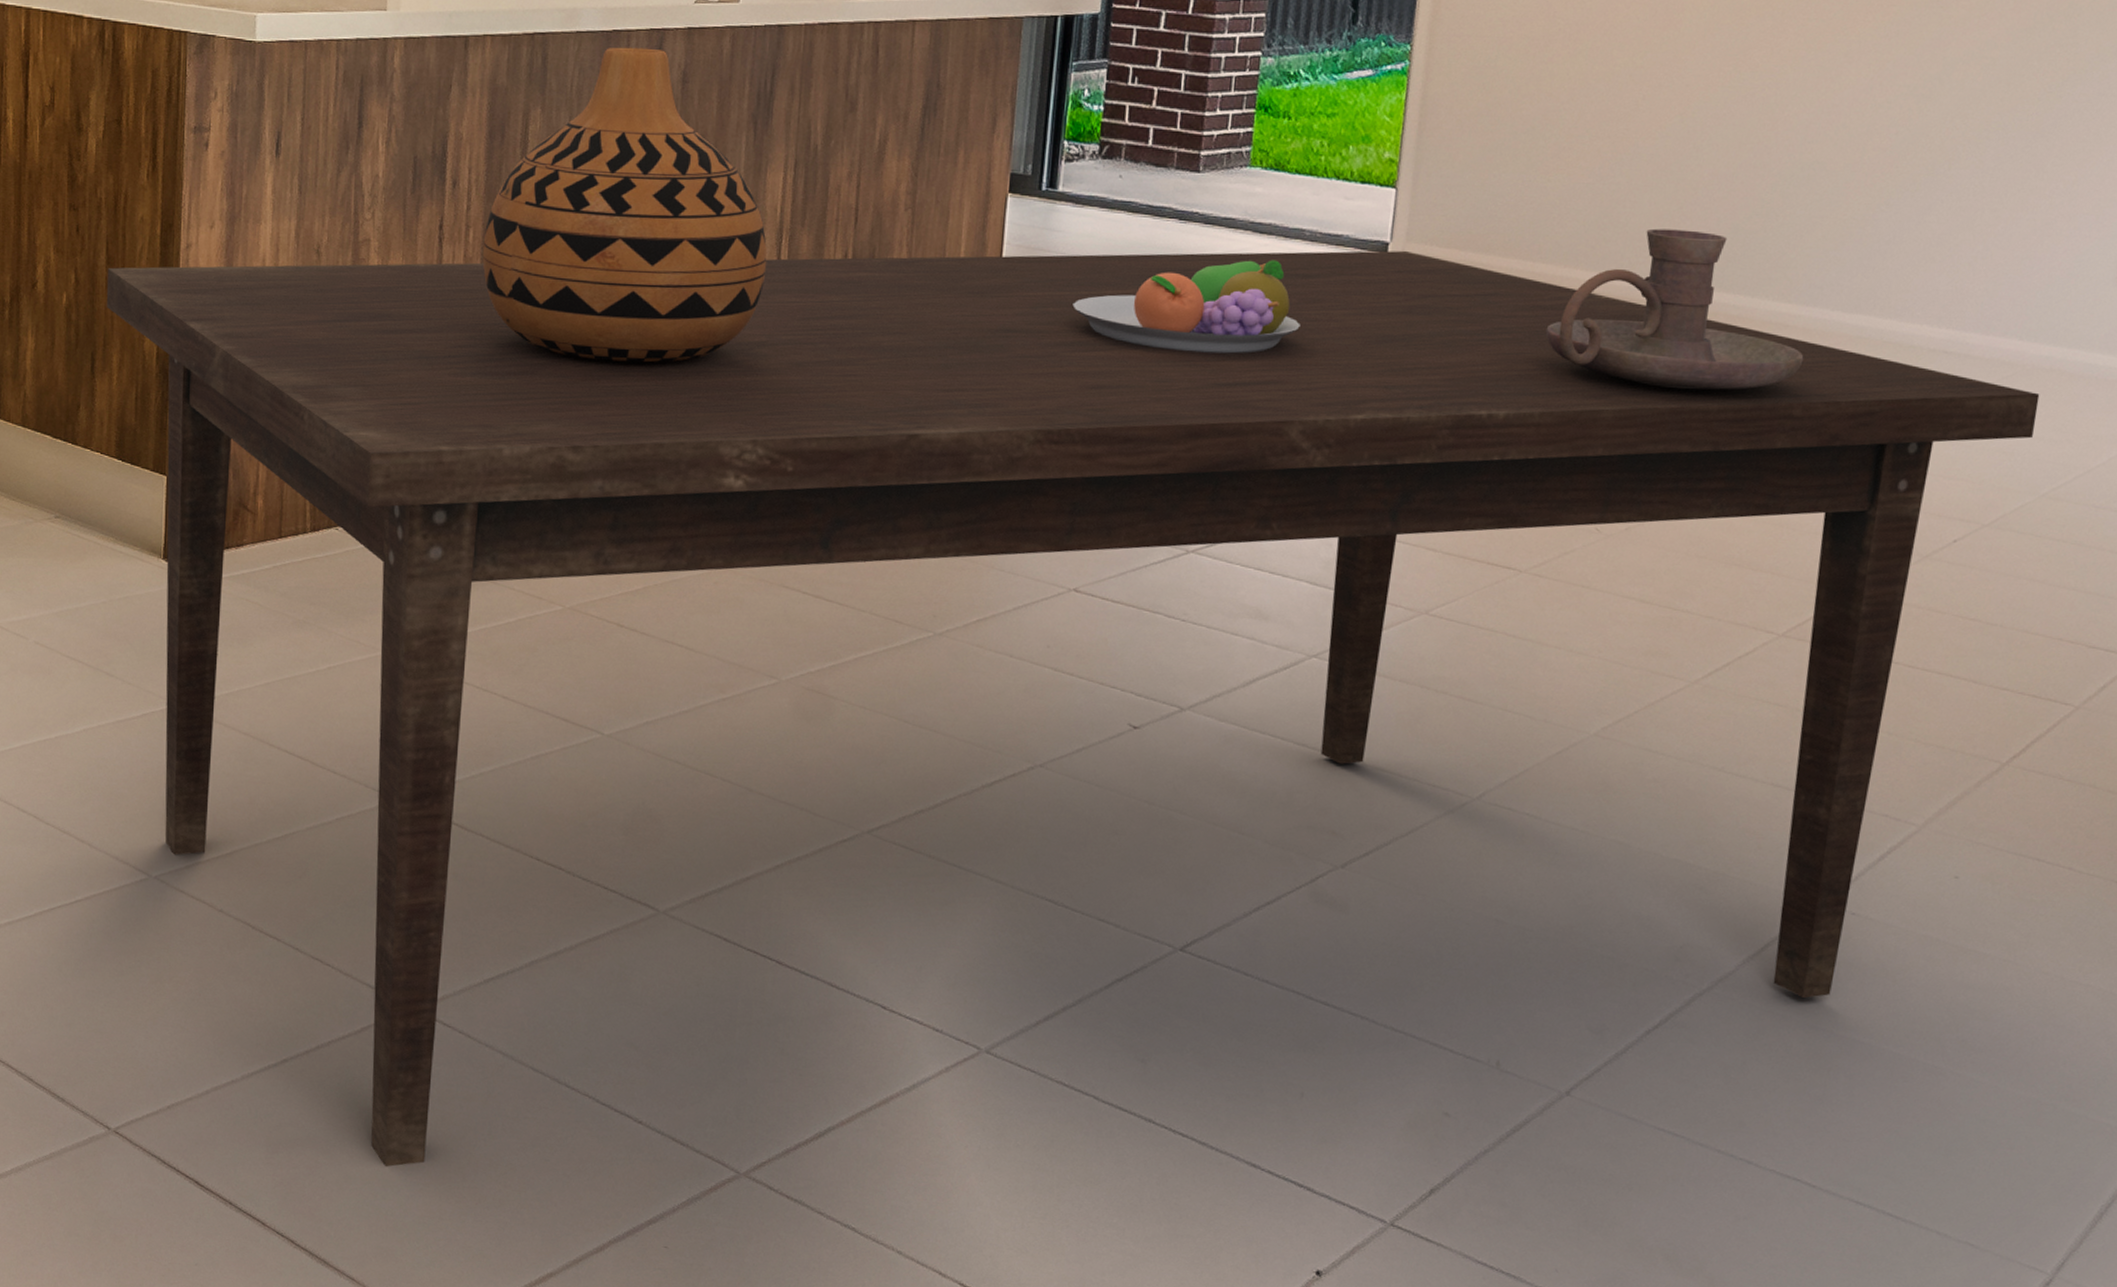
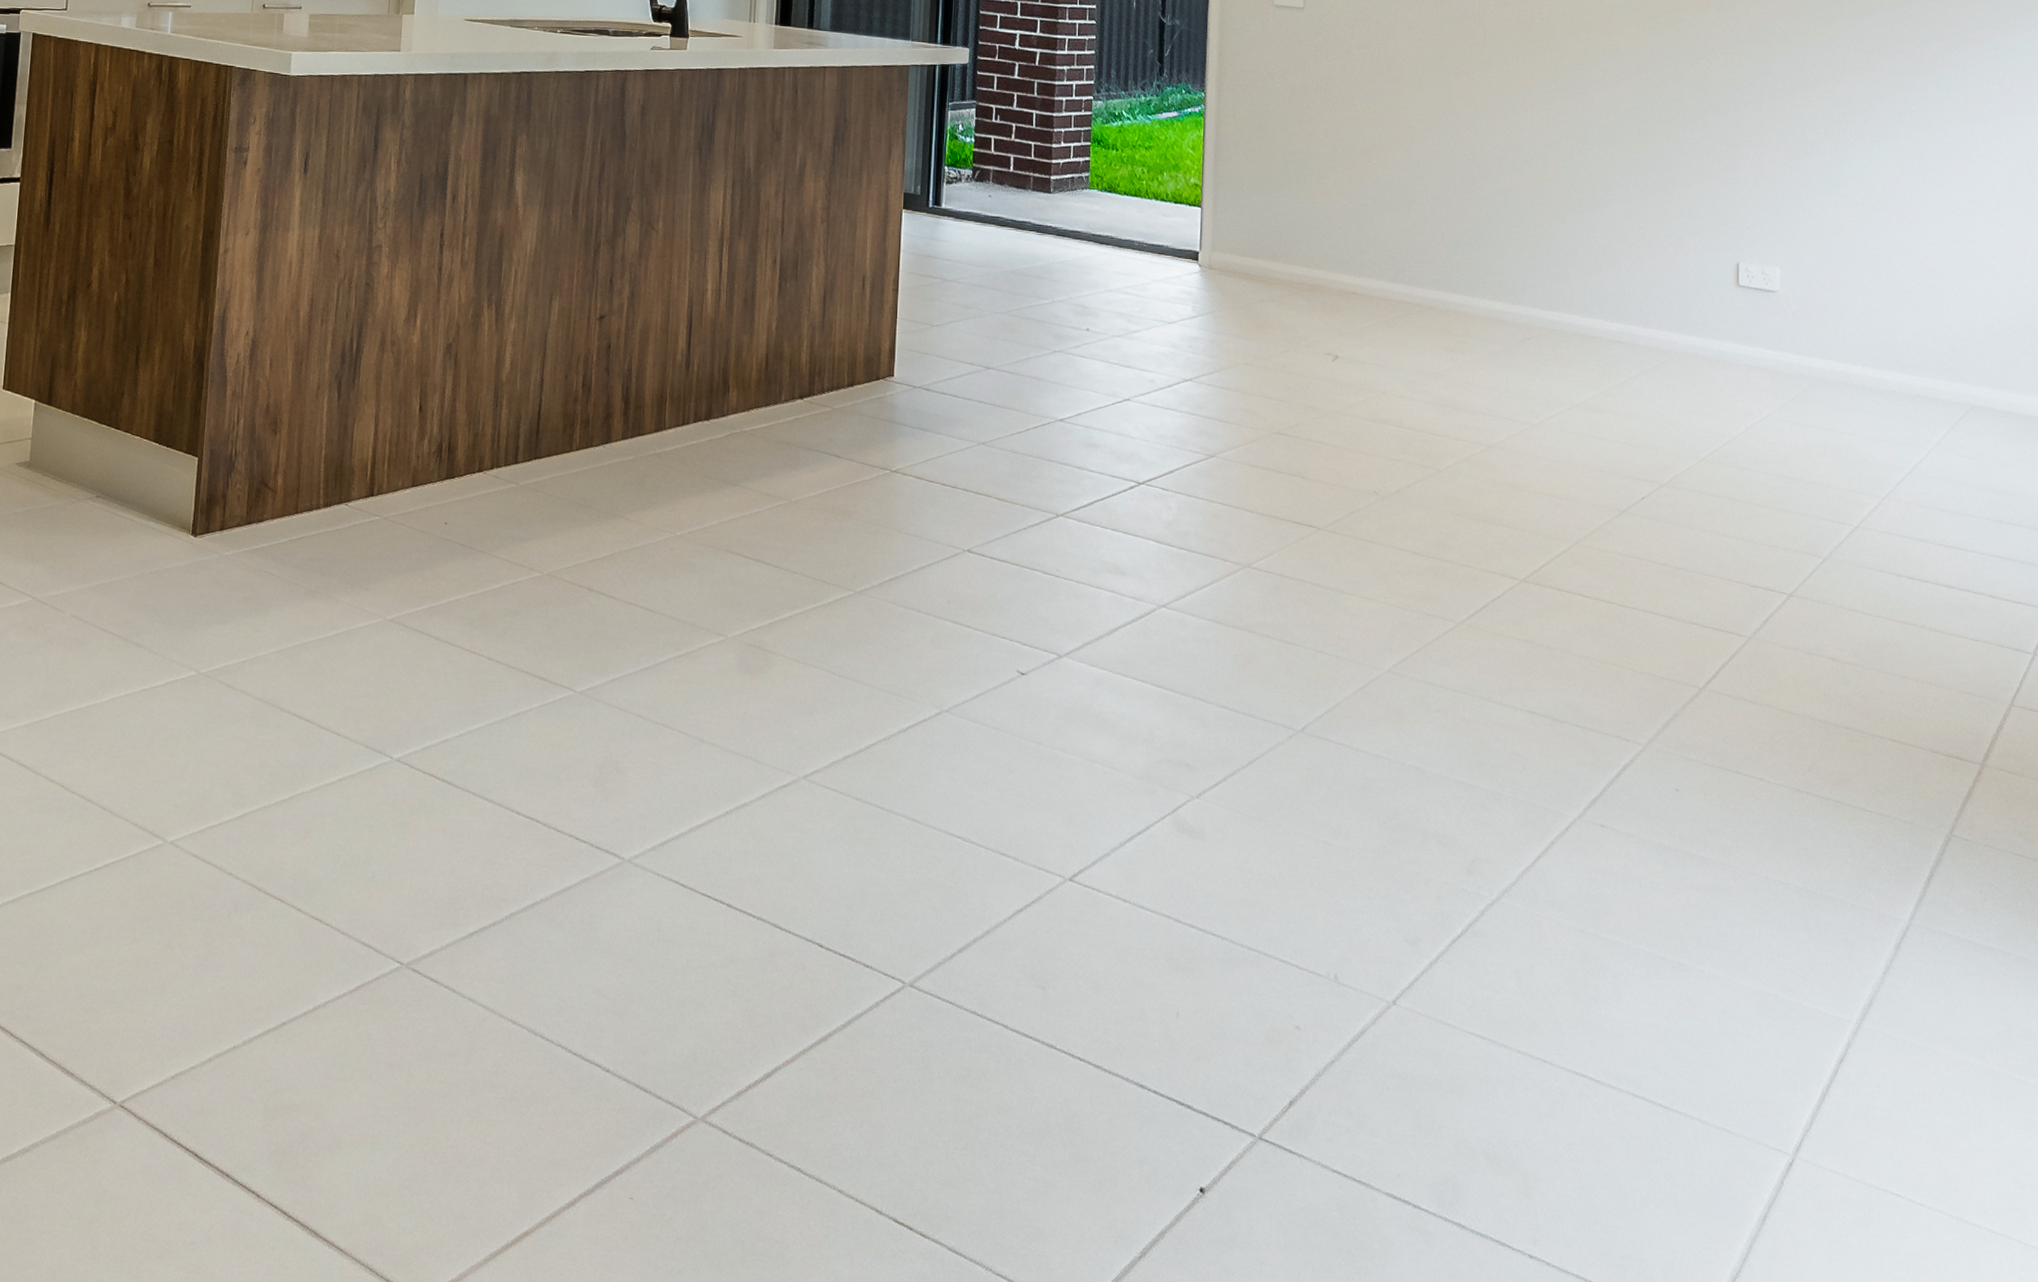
dining table: present [106,250,2040,1167] -> none [152,258,1691,1130]
vase: present [482,47,767,363] -> none [476,84,711,353]
fruit bowl: present [1072,260,1300,354] -> none [957,265,1135,345]
candle holder: present [1545,228,1804,390] -> none [1322,241,1516,374]

